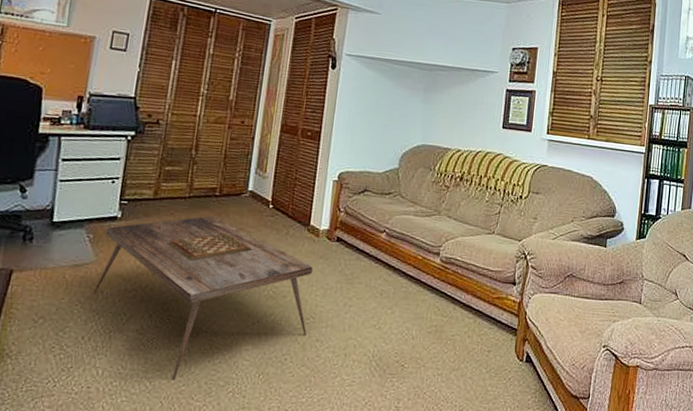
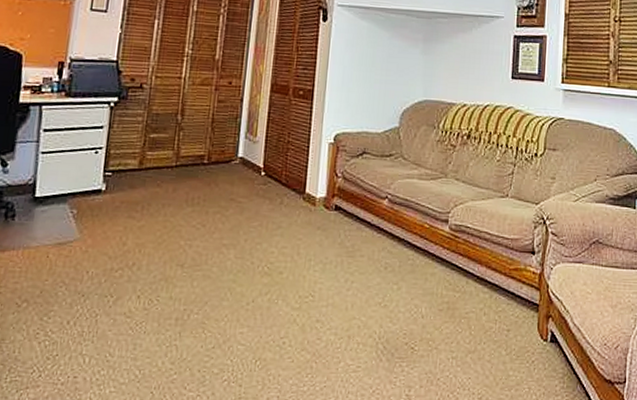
coffee table: present [93,216,314,380] -> none [78,186,311,368]

